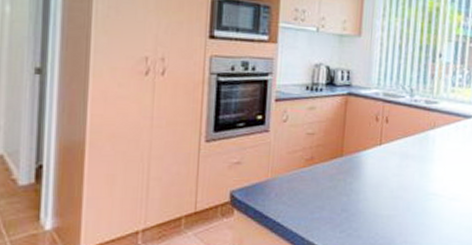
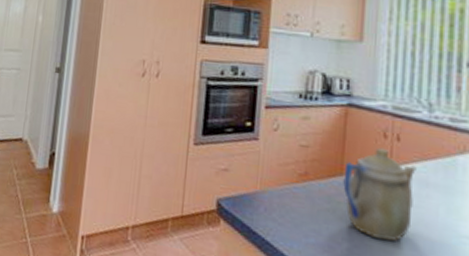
teapot: none [343,129,400,206] -> present [343,147,417,241]

